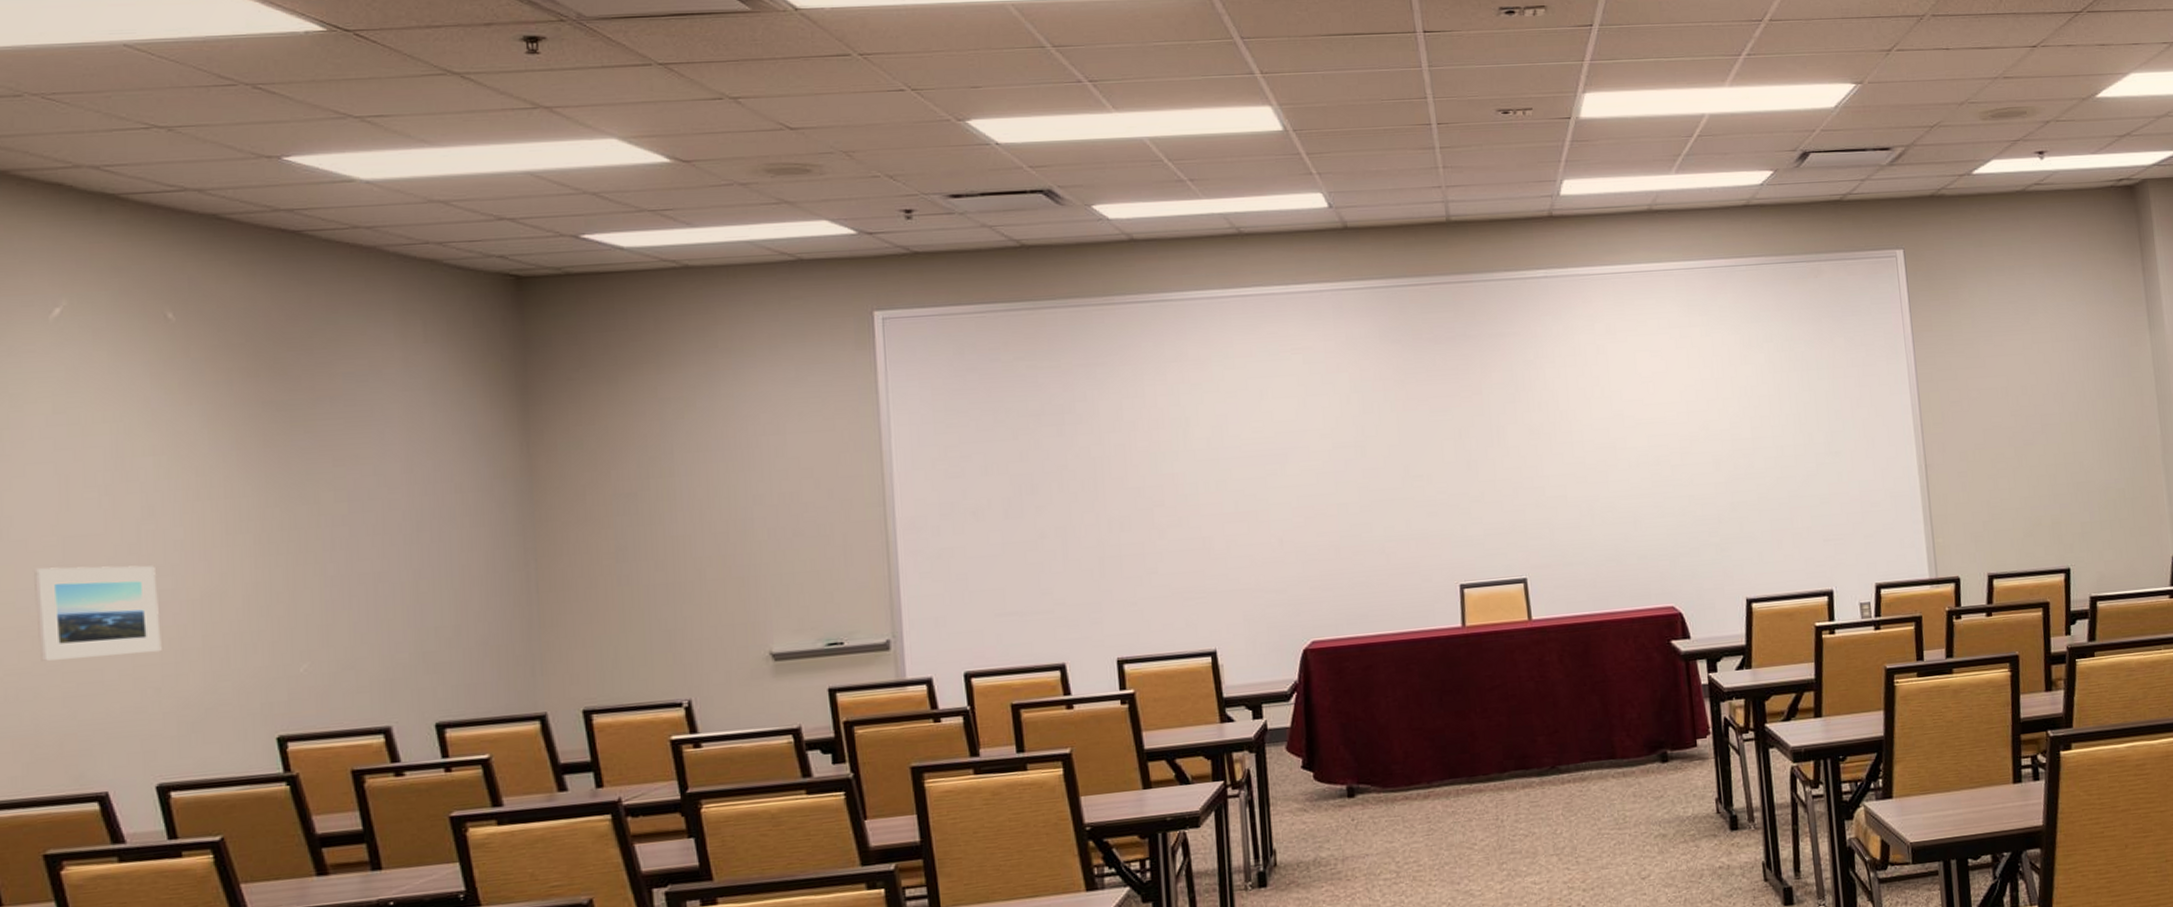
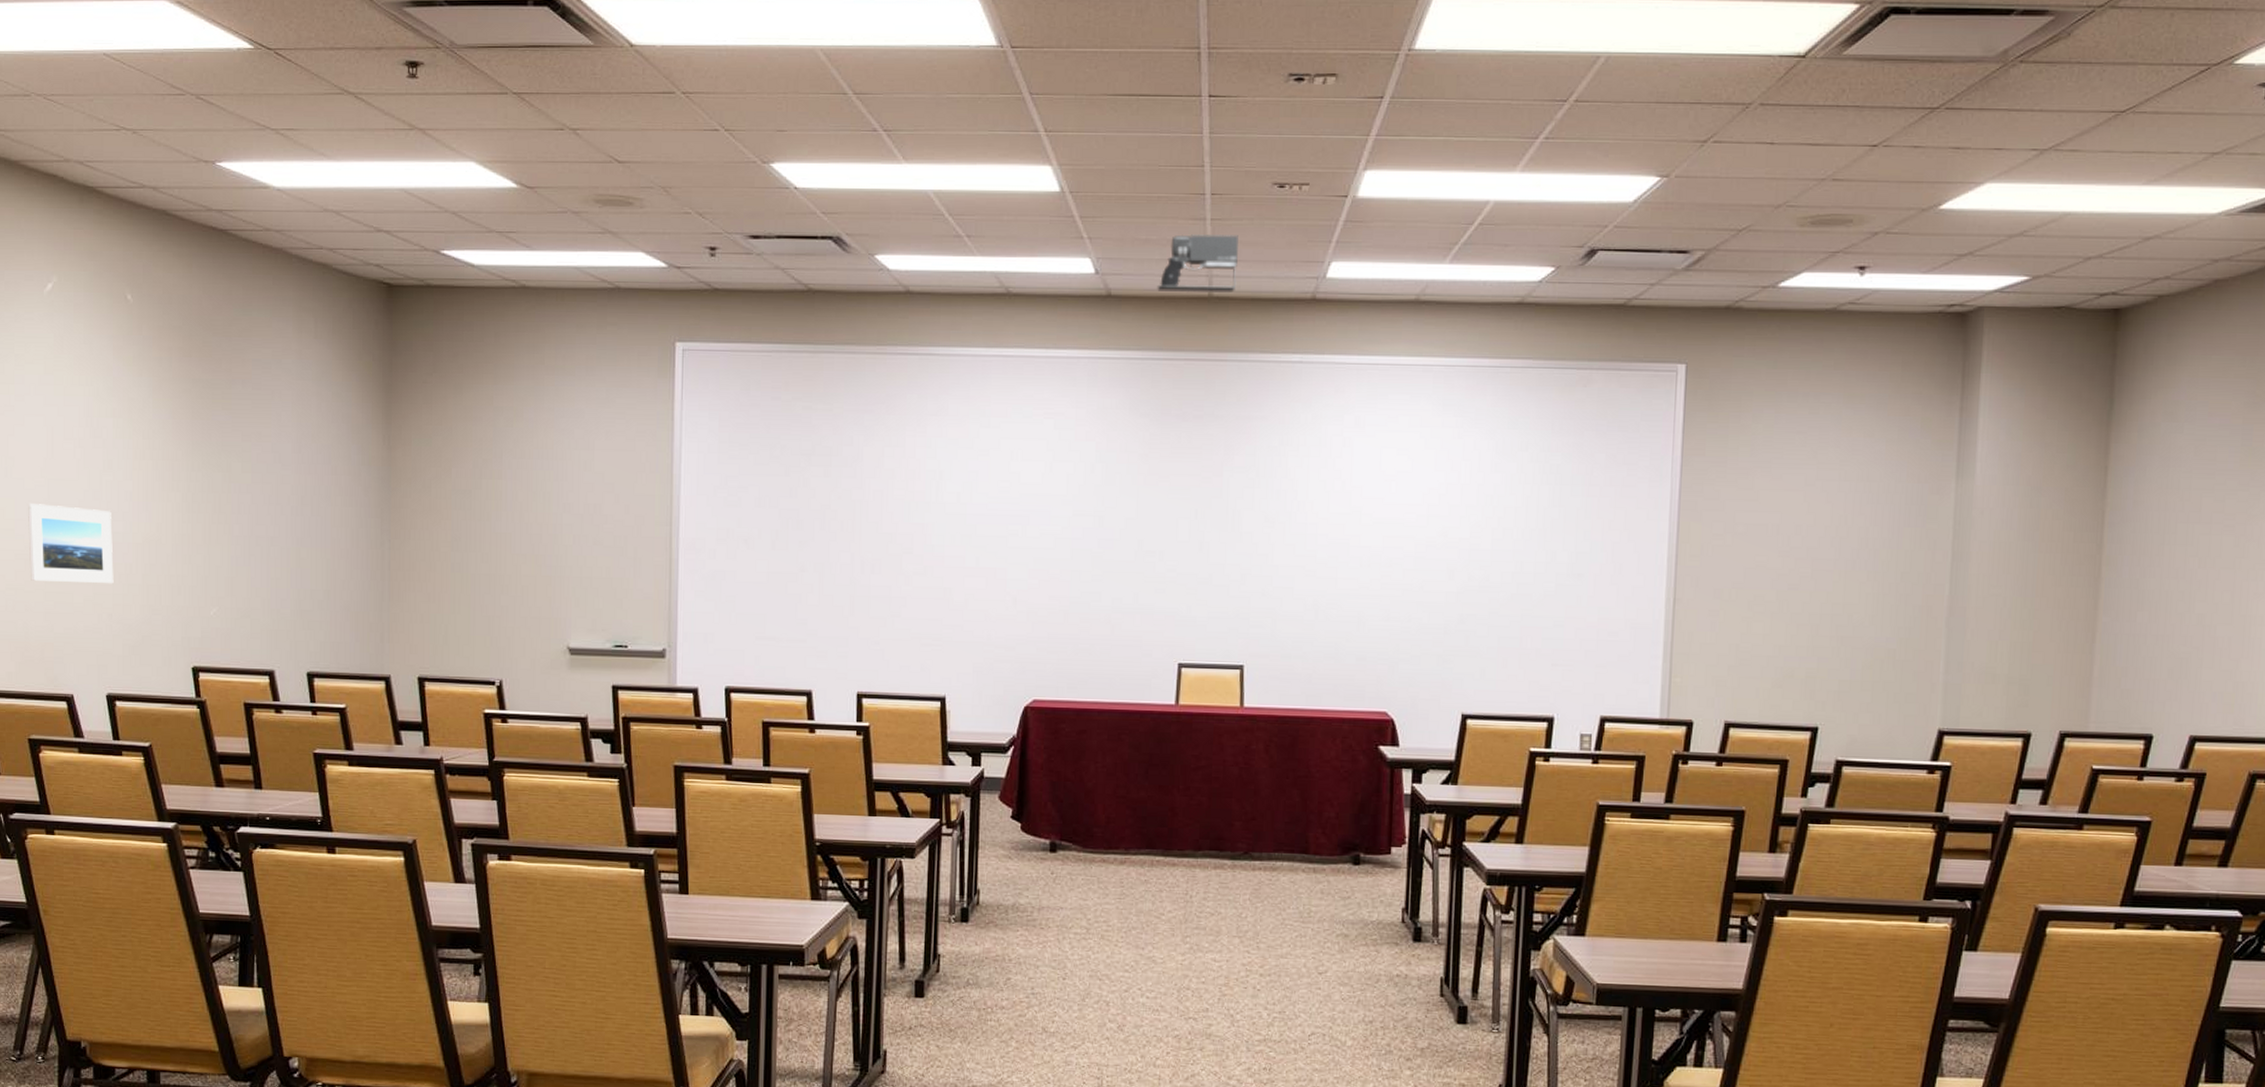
projector: none [1393,161,1473,220] -> present [1157,234,1238,293]

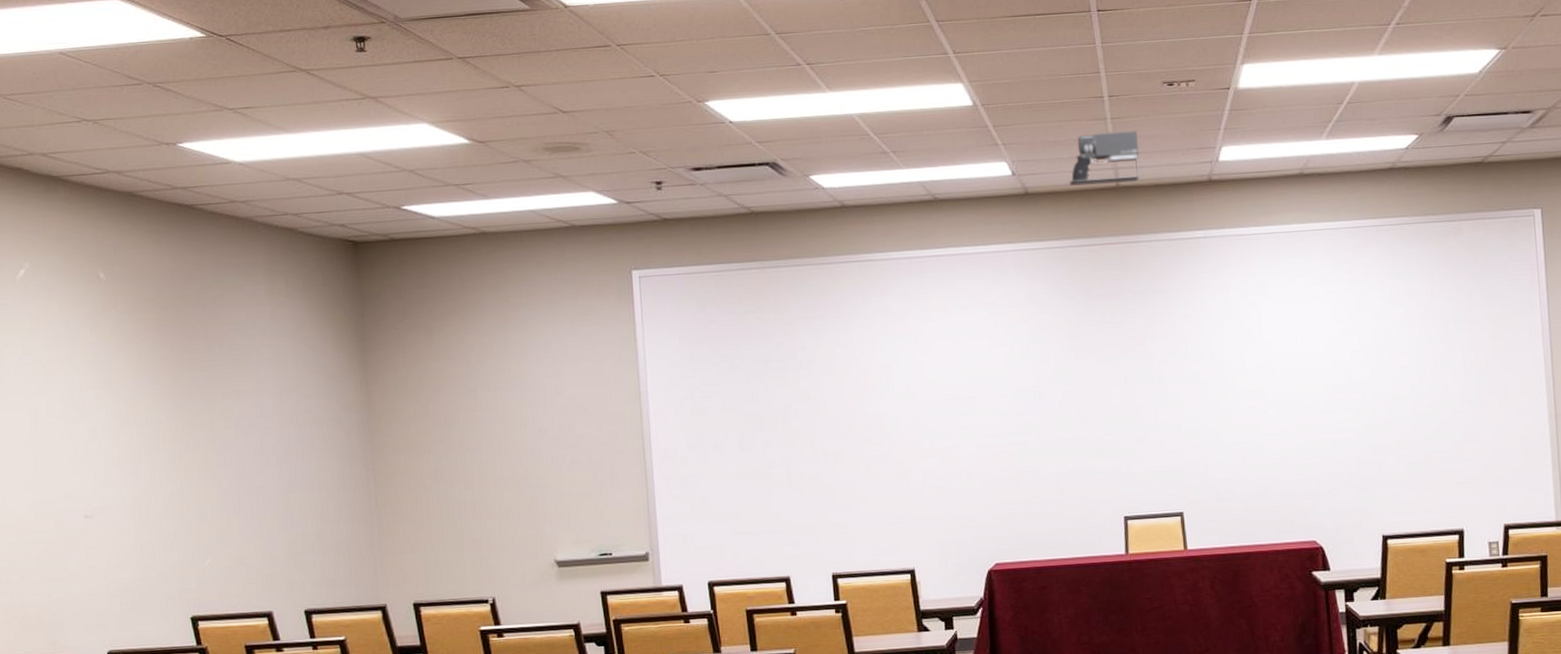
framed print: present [28,504,114,584] -> none [16,477,107,551]

